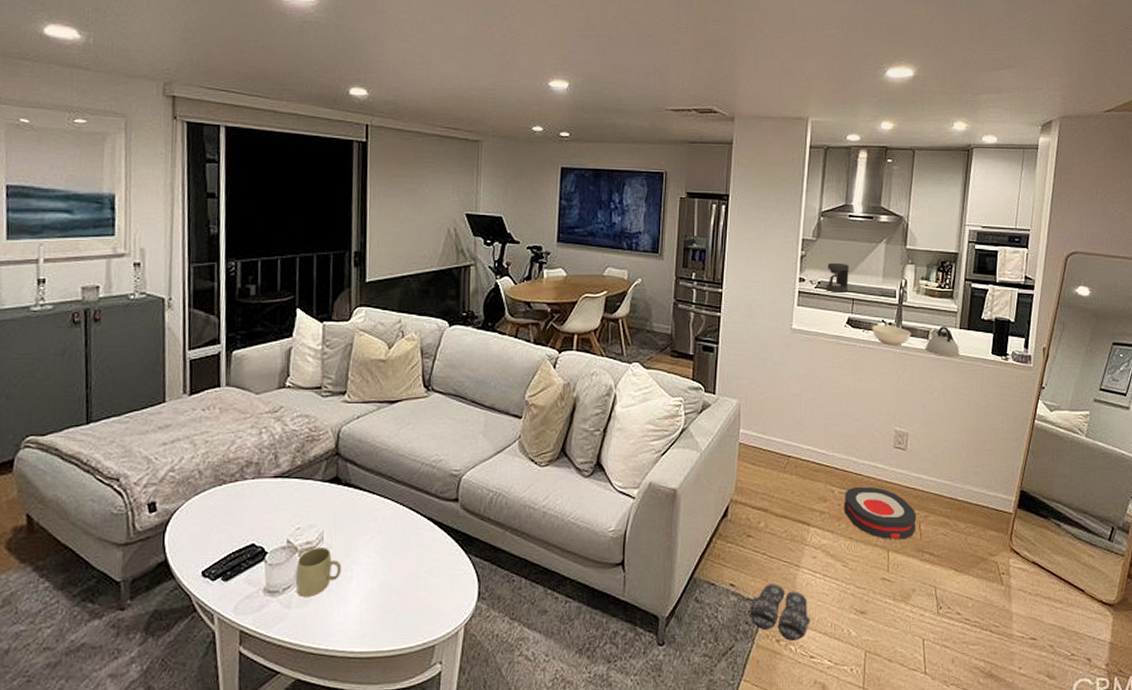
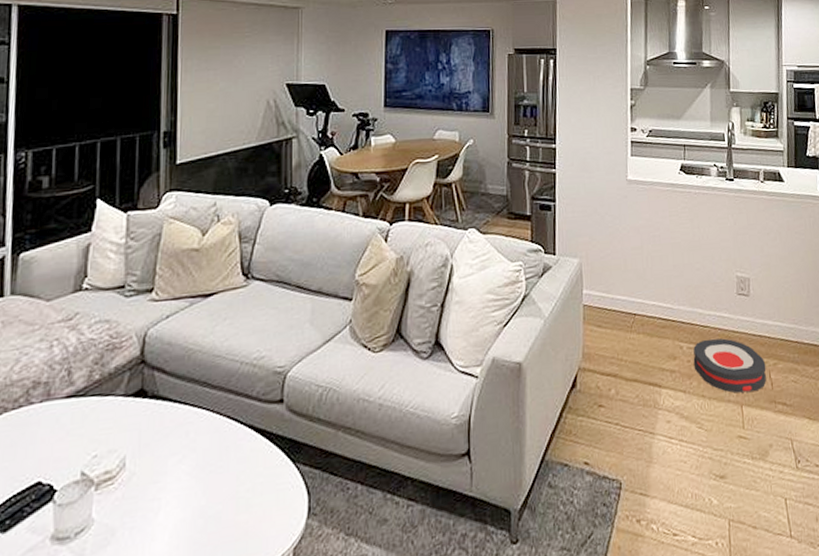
mug: present [295,548,342,597] -> none [90,475,147,540]
slippers: present [750,583,811,641] -> none [606,456,671,519]
coffee maker: present [826,262,849,292] -> none [657,110,679,140]
bowl: present [873,325,911,346] -> none [705,169,743,190]
kettle: present [926,327,960,358] -> none [758,166,791,197]

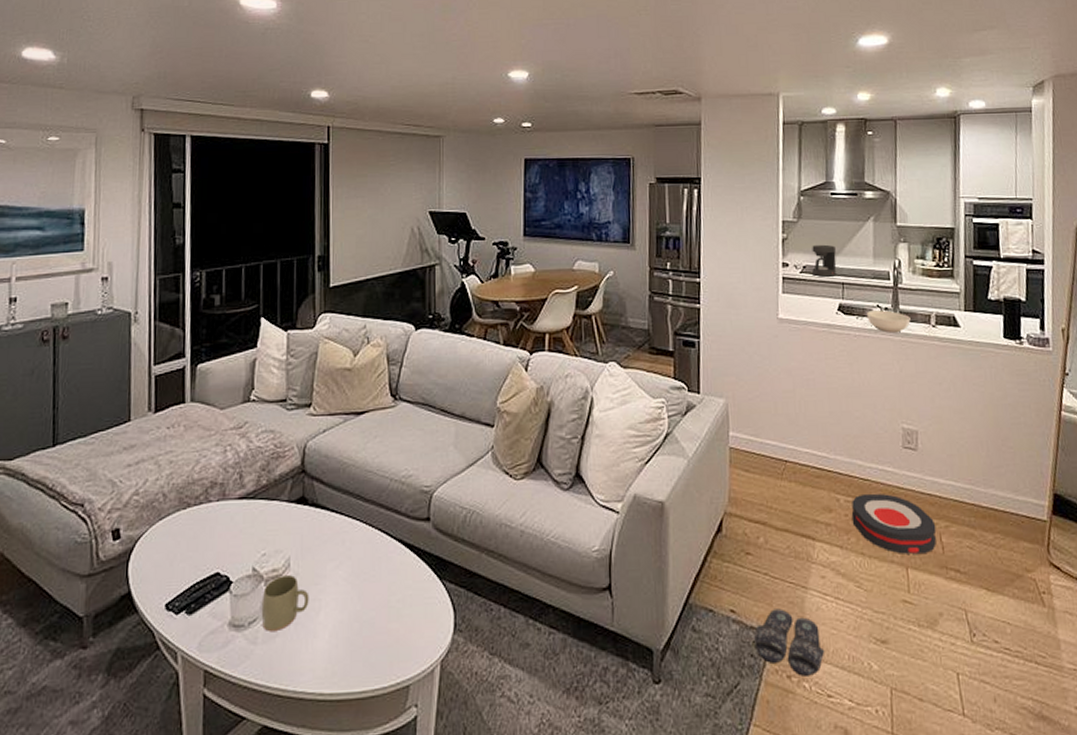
mug: none [90,475,147,540] -> present [261,575,309,631]
slippers: none [606,456,671,519] -> present [754,608,825,676]
coffee maker: none [657,110,679,140] -> present [812,244,837,277]
bowl: none [705,169,743,190] -> present [867,310,911,333]

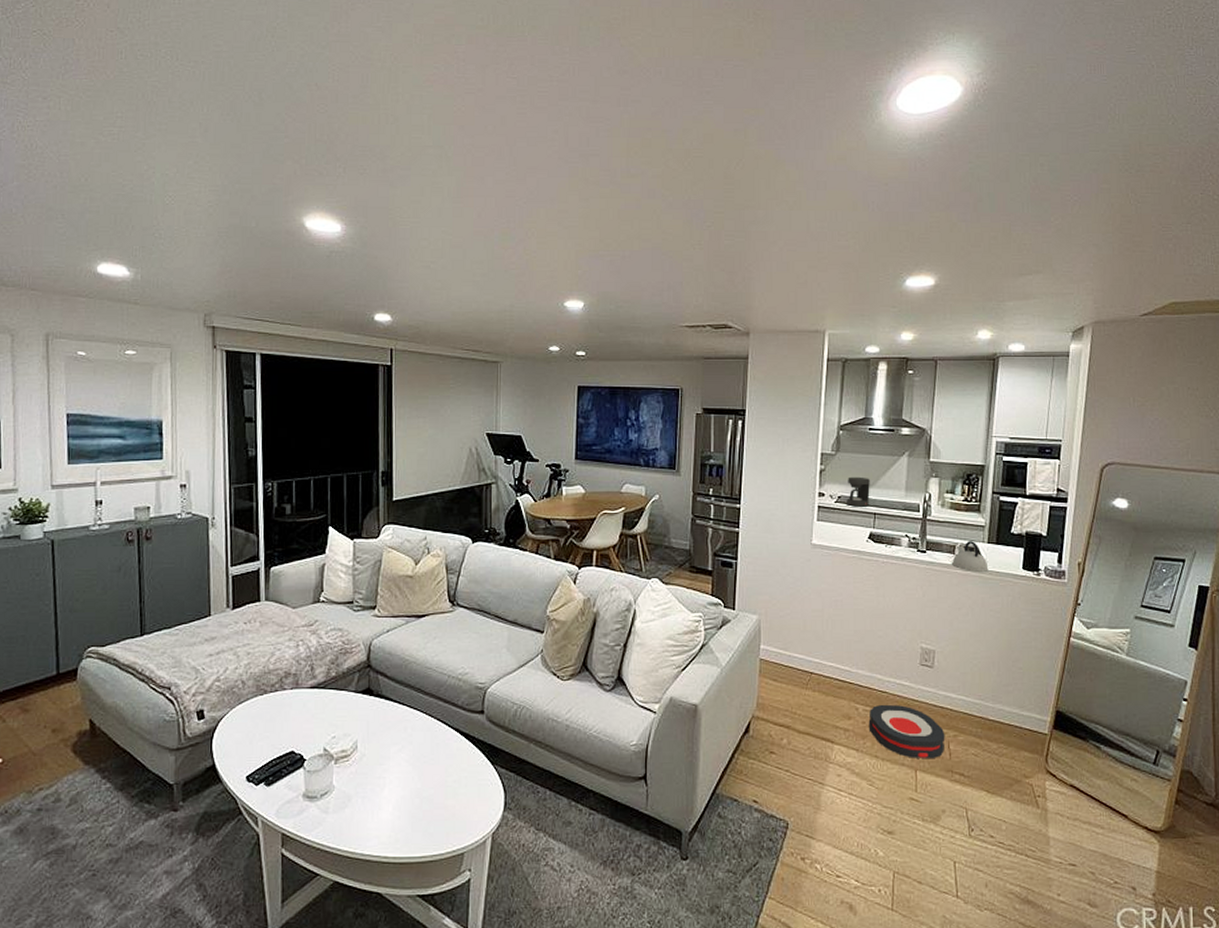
mug: present [261,575,309,631] -> none [332,756,375,802]
slippers: present [754,608,825,676] -> none [774,801,837,859]
bowl: present [867,310,911,333] -> none [896,540,936,561]
kettle: none [928,309,968,344] -> present [952,541,989,573]

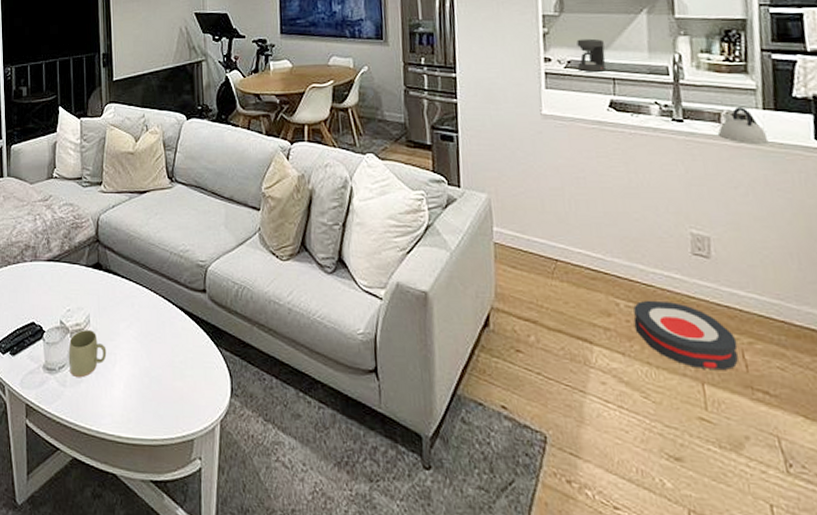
mug: none [332,756,375,802] -> present [68,330,107,377]

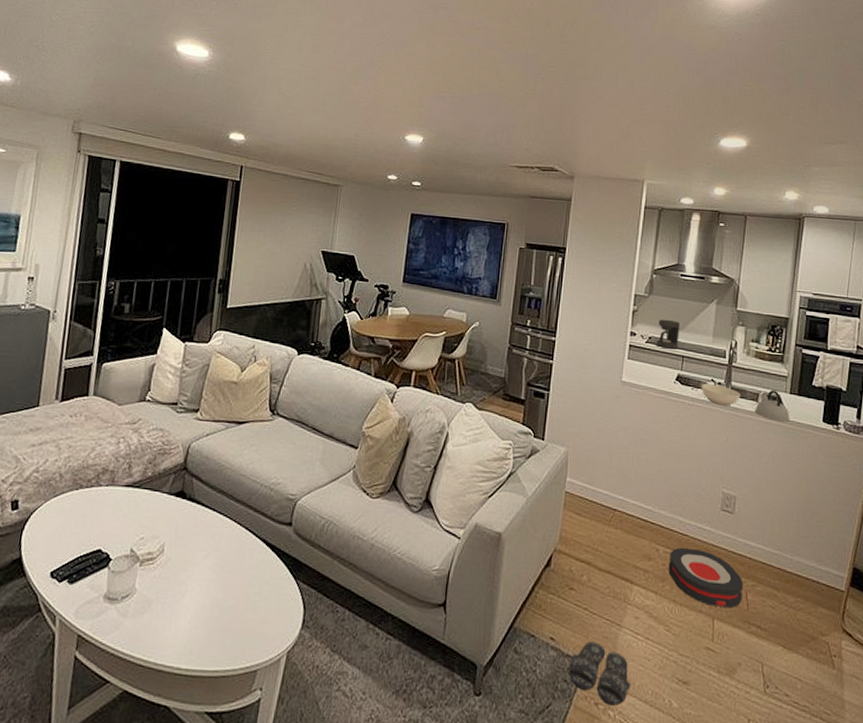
mug: present [68,330,107,377] -> none [133,559,178,607]
slippers: none [528,410,609,484] -> present [569,641,631,706]
bowl: none [643,107,696,132] -> present [702,384,740,407]

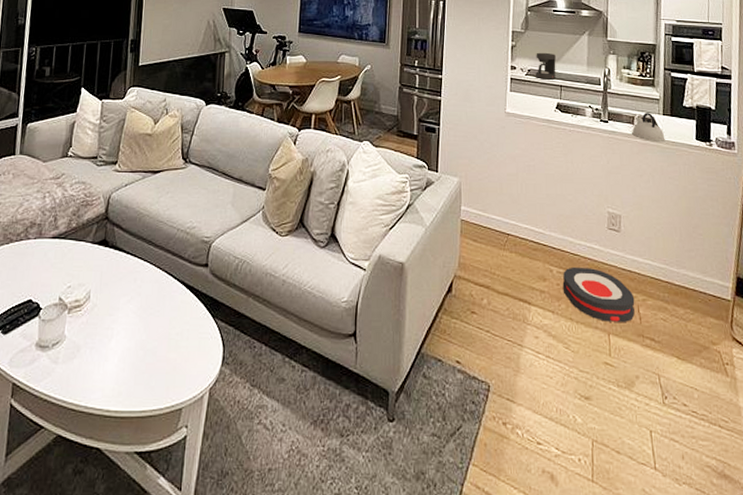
slippers: present [569,641,631,706] -> none [476,363,536,424]
bowl: present [702,384,740,407] -> none [580,110,617,130]

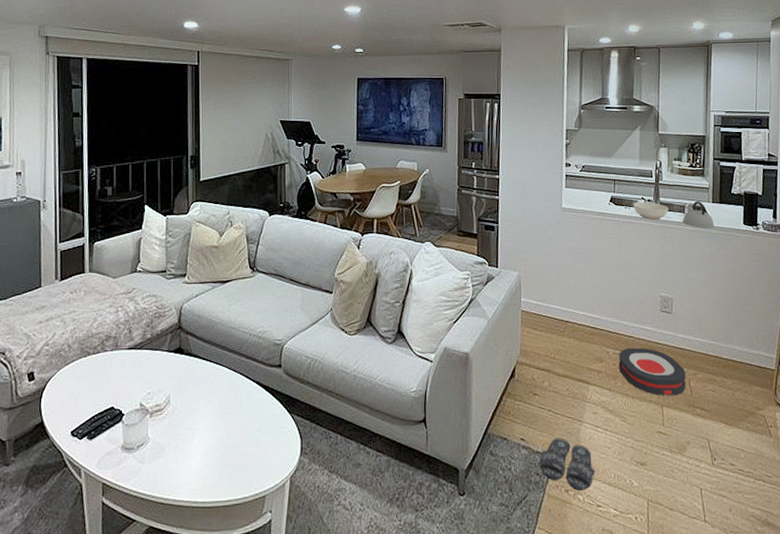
slippers: none [476,363,536,424] -> present [539,438,596,491]
coffee maker: present [536,52,556,80] -> none [590,148,610,175]
bowl: none [580,110,617,130] -> present [633,202,669,220]

